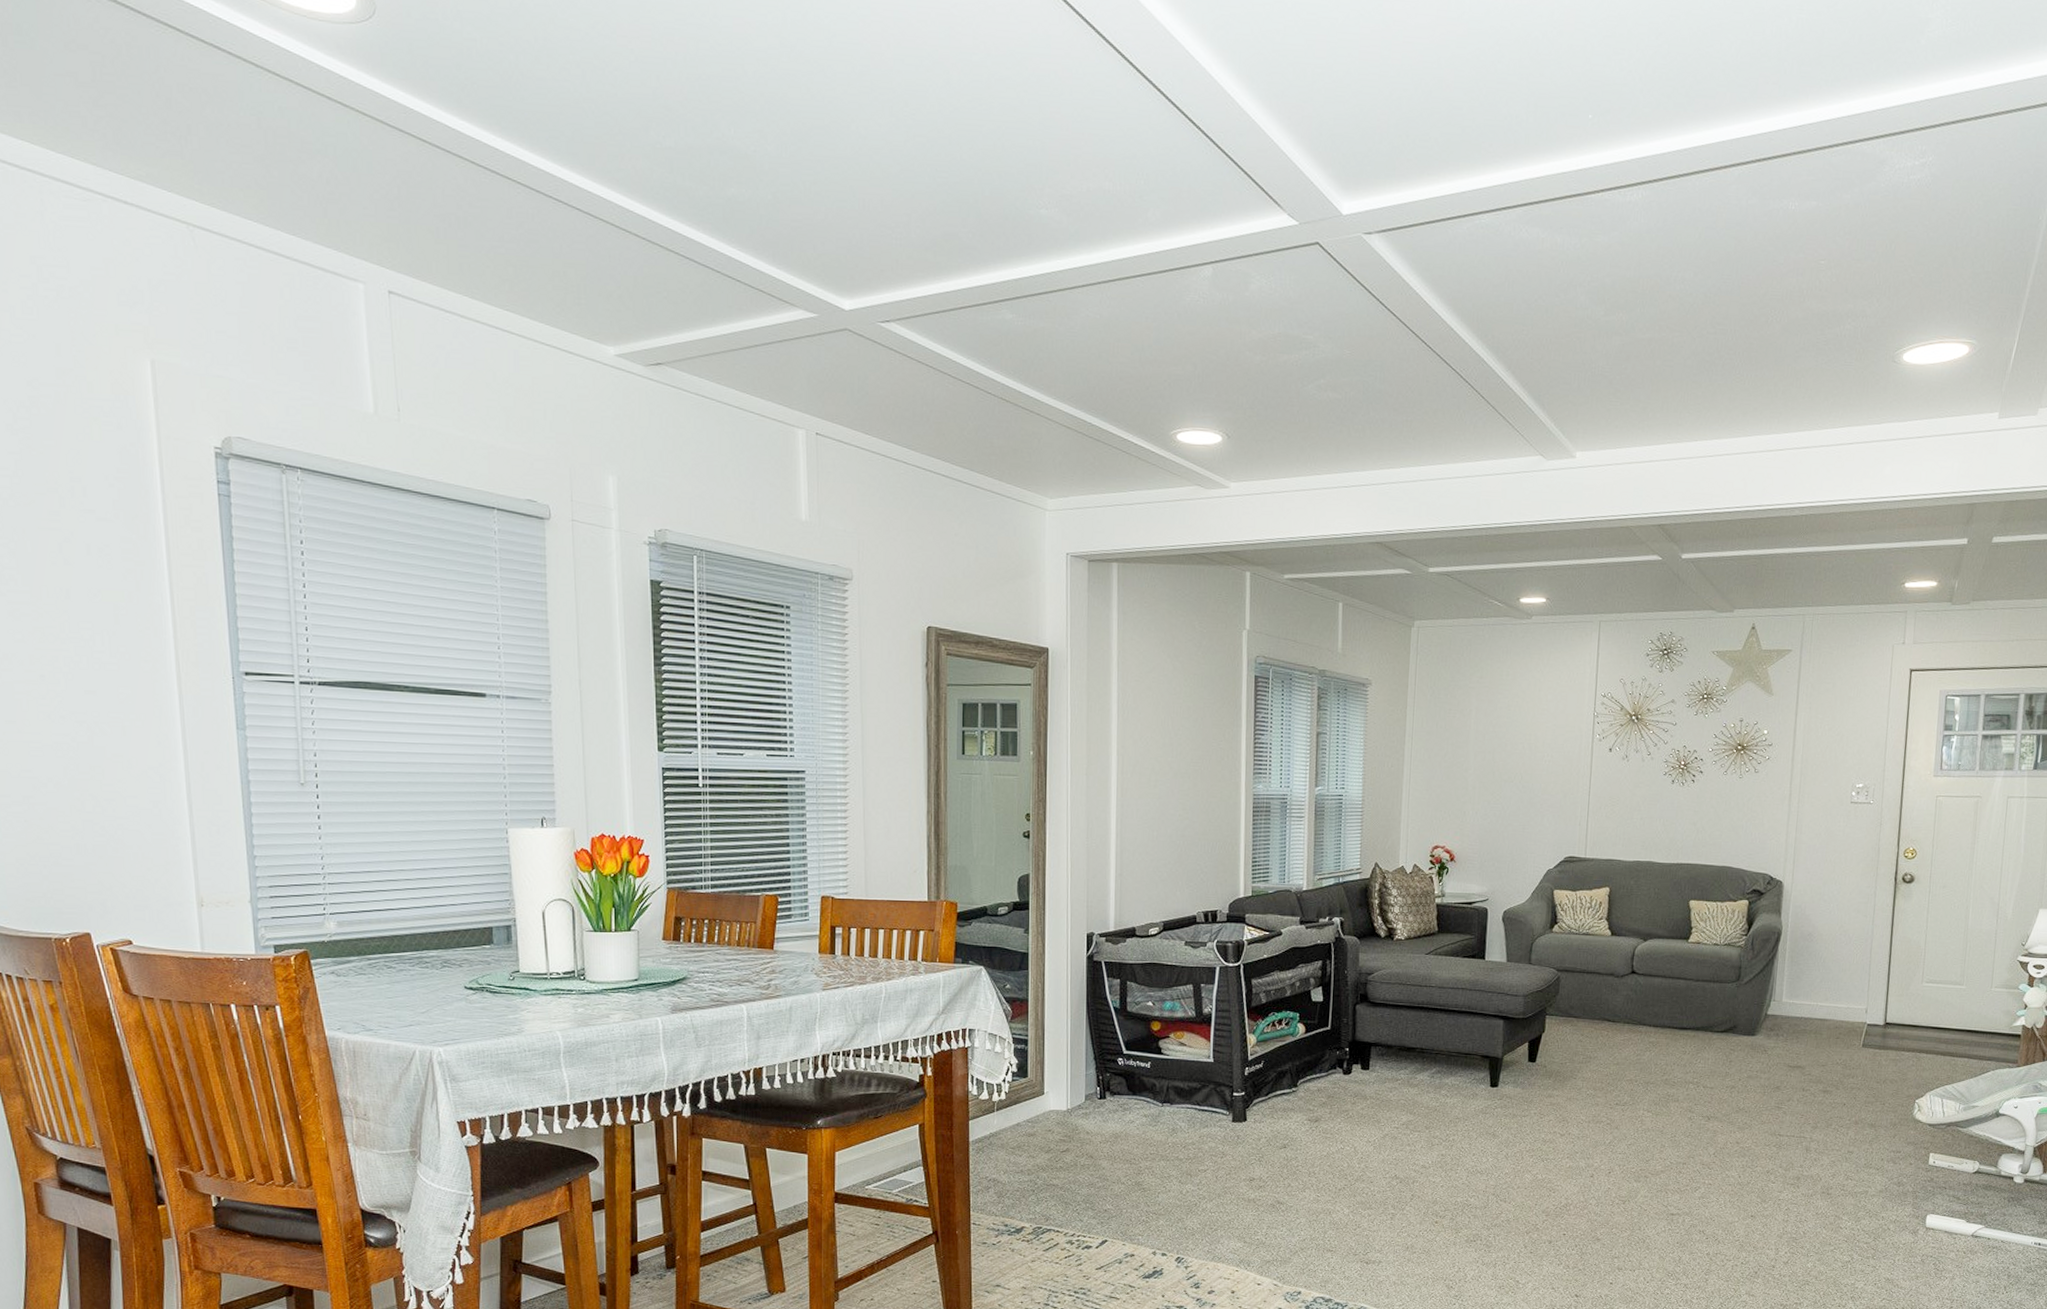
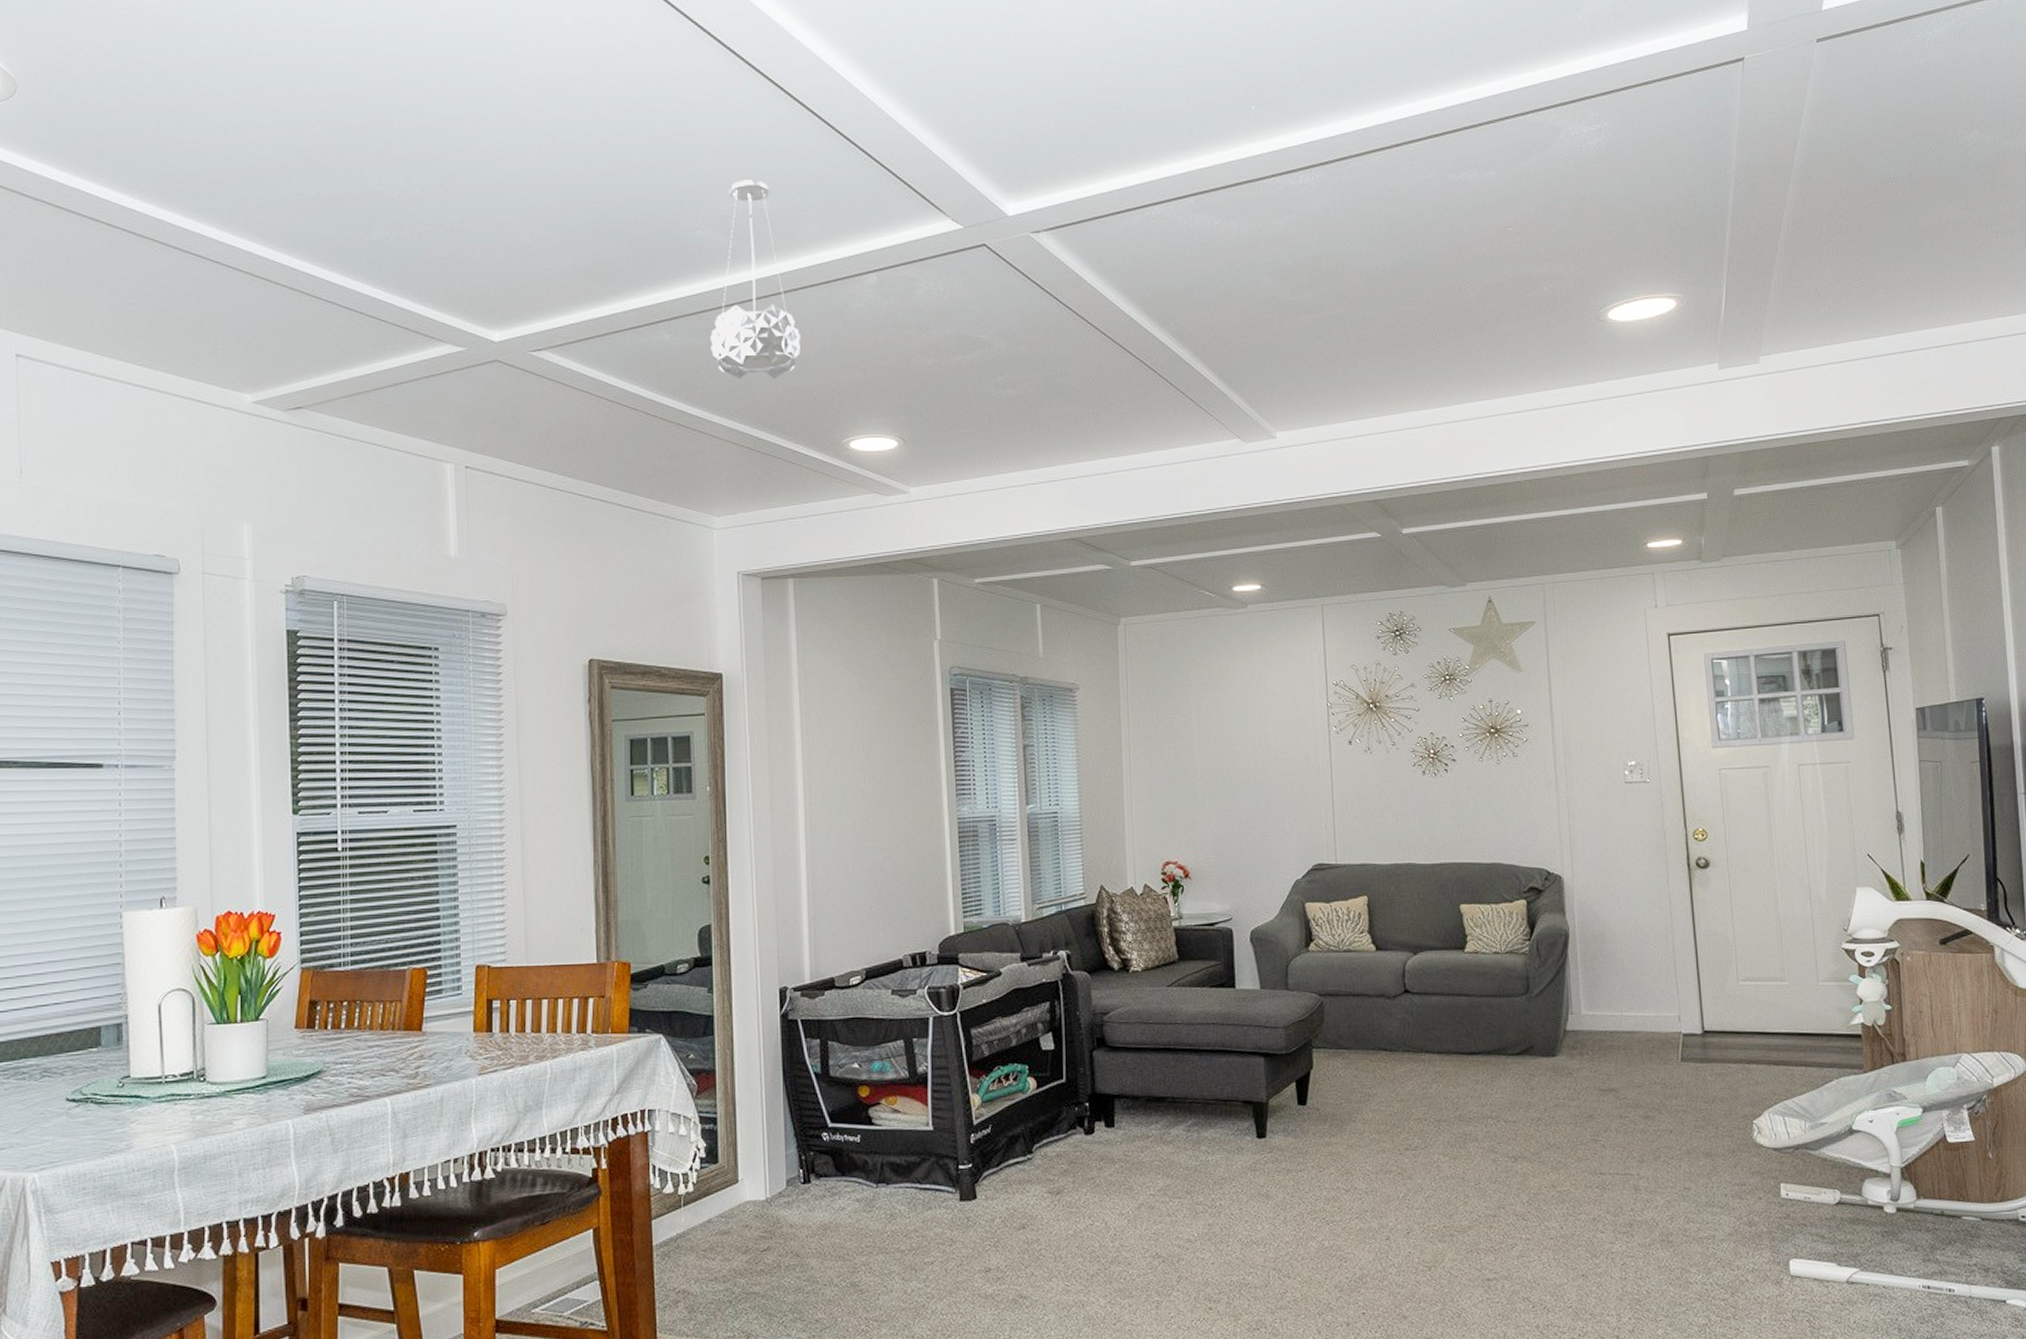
pendant light: none [1050,158,1137,367] -> present [710,179,802,379]

